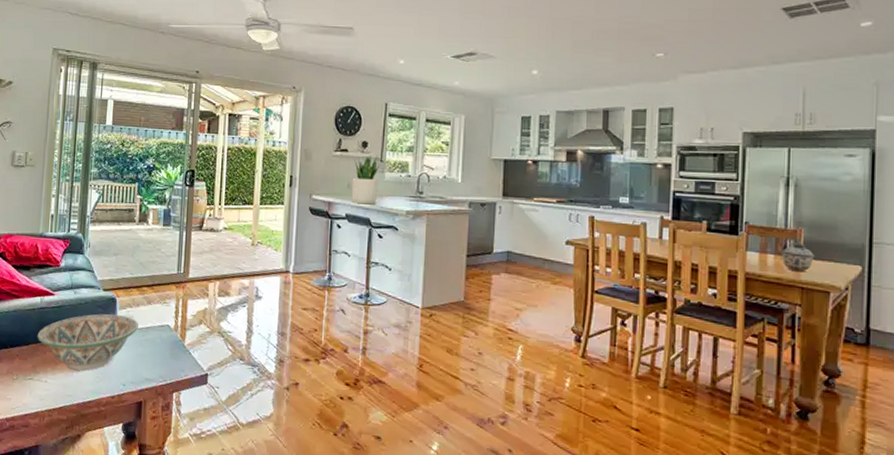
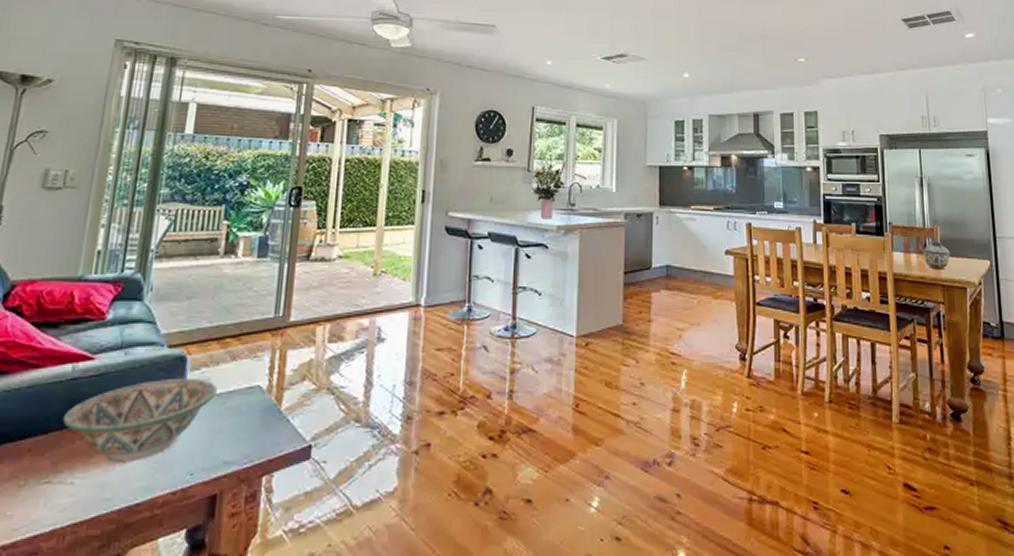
planter: present [351,155,379,205] -> none [494,164,526,220]
bouquet: none [384,153,416,205] -> present [531,161,566,219]

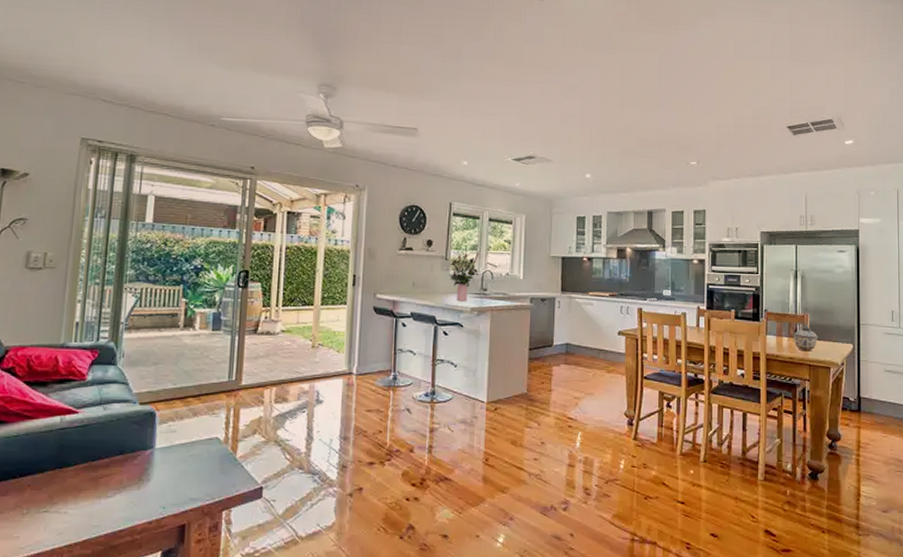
decorative bowl: present [62,377,218,462] -> none [55,429,183,496]

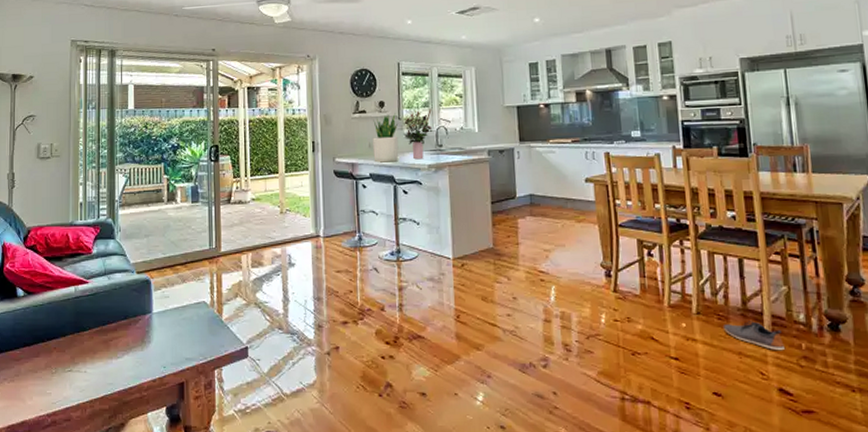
planter: none [416,253,444,303] -> present [372,113,399,163]
shoe: none [724,469,774,497] -> present [723,321,786,351]
lidded jar: present [794,324,819,352] -> none [792,156,824,187]

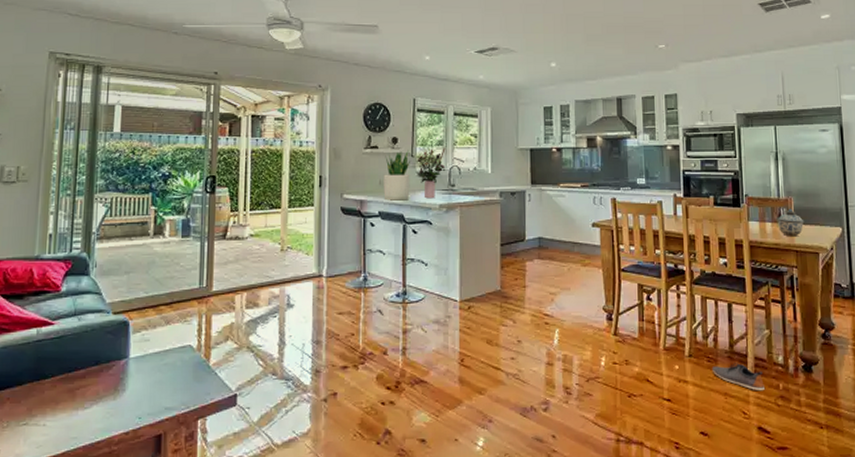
lidded jar: none [792,156,824,187] -> present [778,208,804,237]

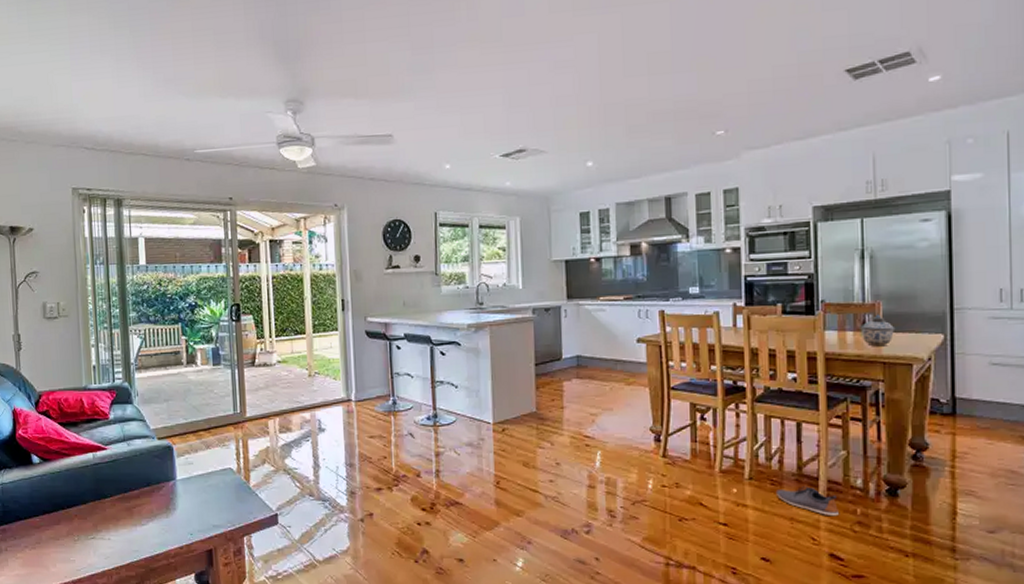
planter: present [383,150,410,201] -> none [407,268,436,322]
bouquet: present [415,147,446,199] -> none [440,263,473,319]

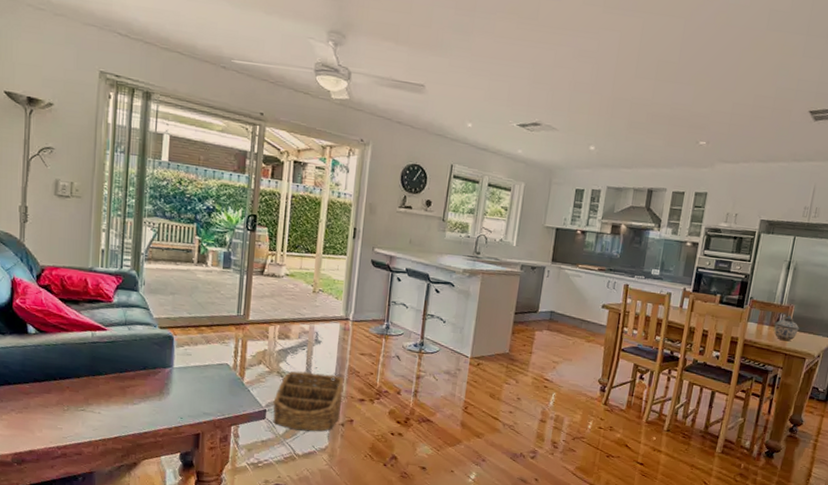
basket: none [284,465,358,533] -> present [273,370,344,431]
shoe: present [775,486,840,517] -> none [684,441,729,468]

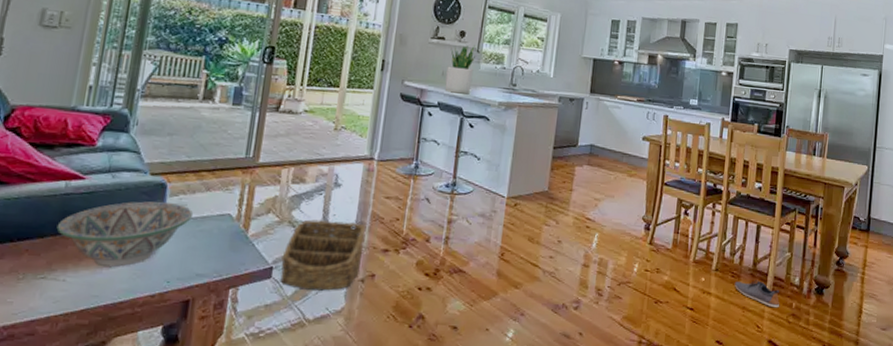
decorative bowl: none [89,350,198,404] -> present [56,201,194,267]
planter: none [412,214,441,262] -> present [445,45,475,94]
shoe: none [684,441,729,468] -> present [734,280,780,308]
lidded jar: present [774,315,800,342] -> none [812,143,836,170]

